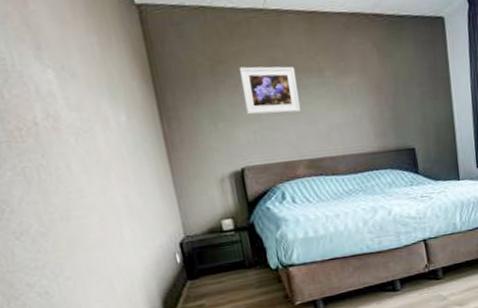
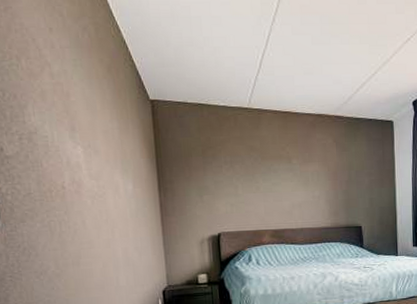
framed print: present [238,66,300,115] -> none [224,152,270,191]

